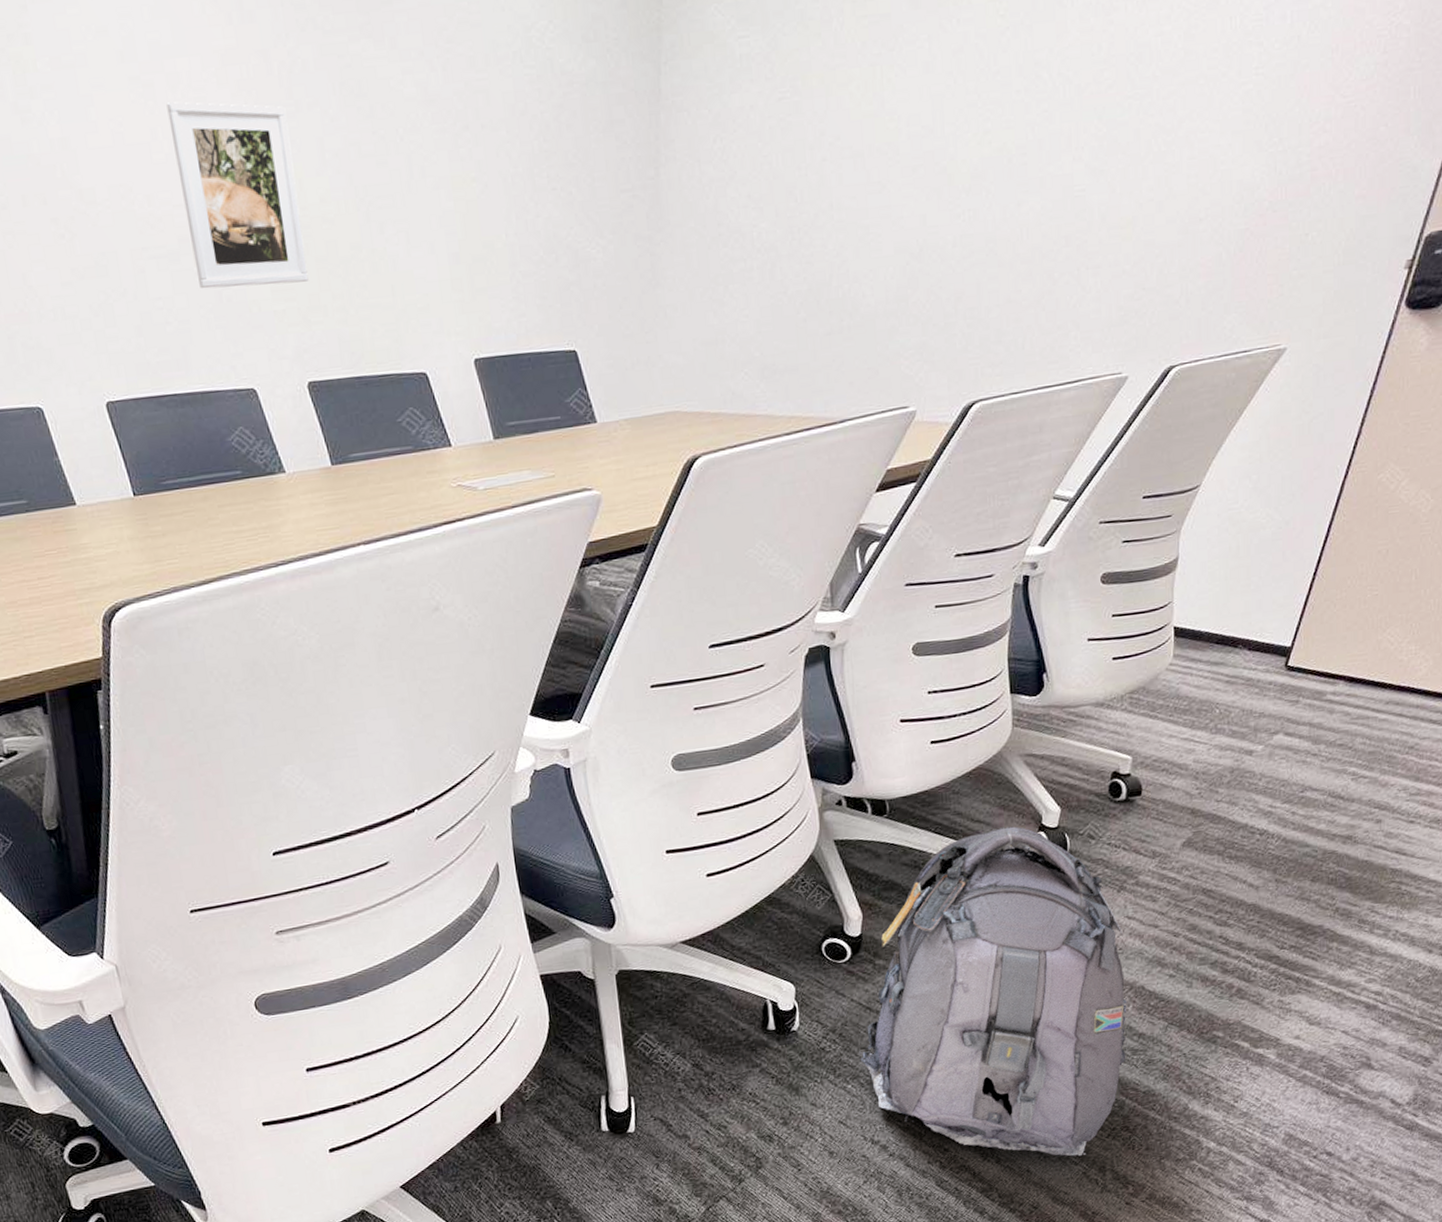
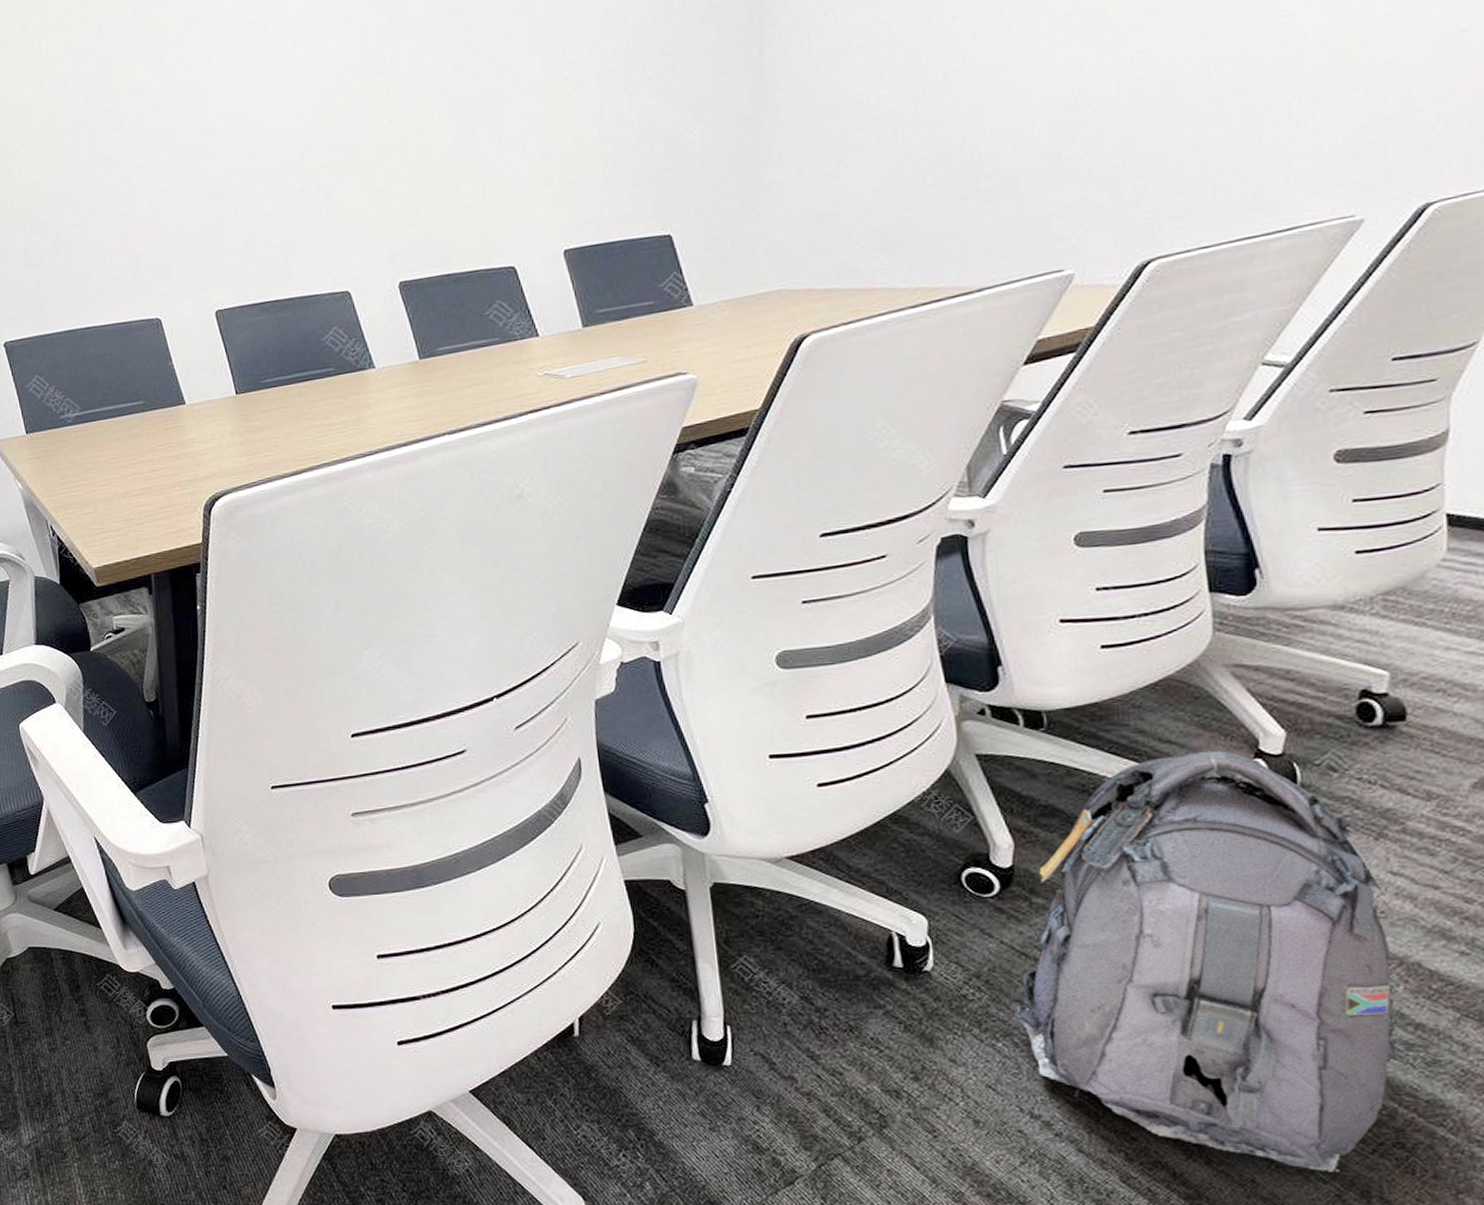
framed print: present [166,102,309,289] -> none [279,32,403,204]

